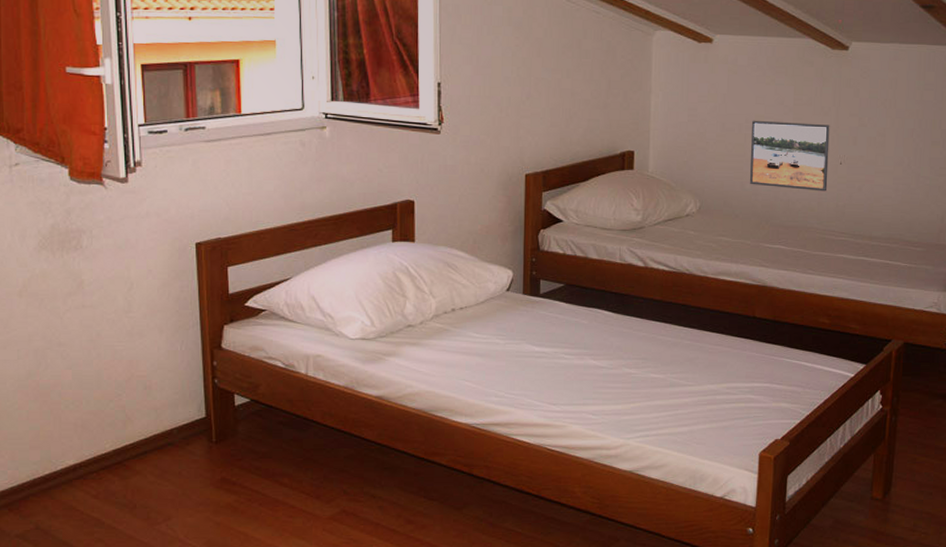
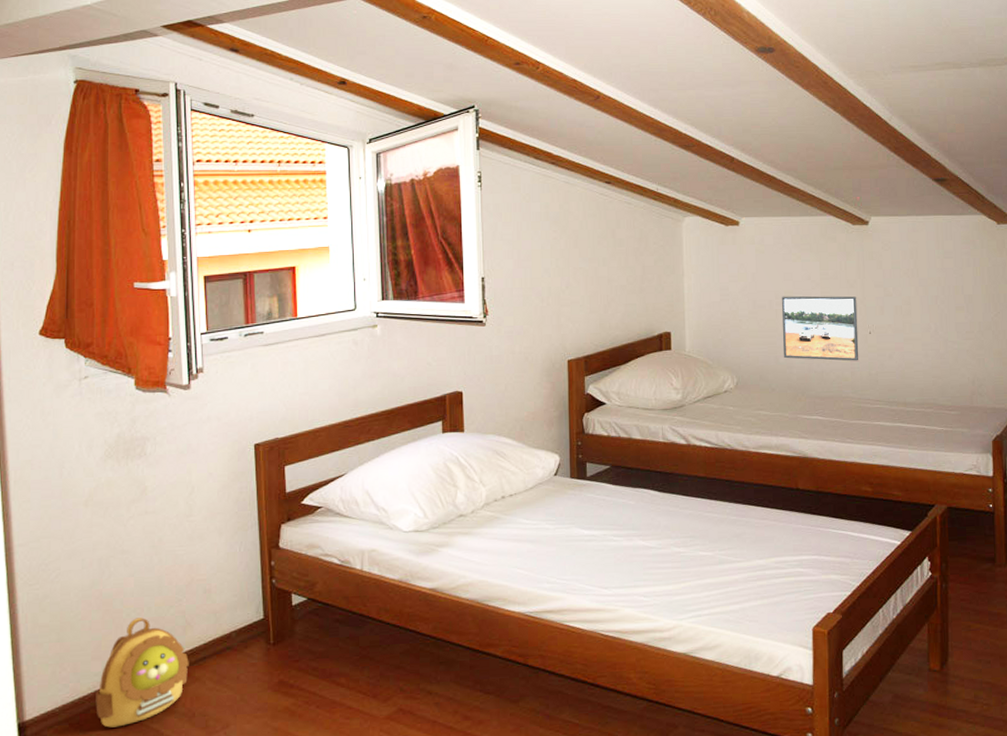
backpack: none [35,410,130,515] -> present [96,617,189,728]

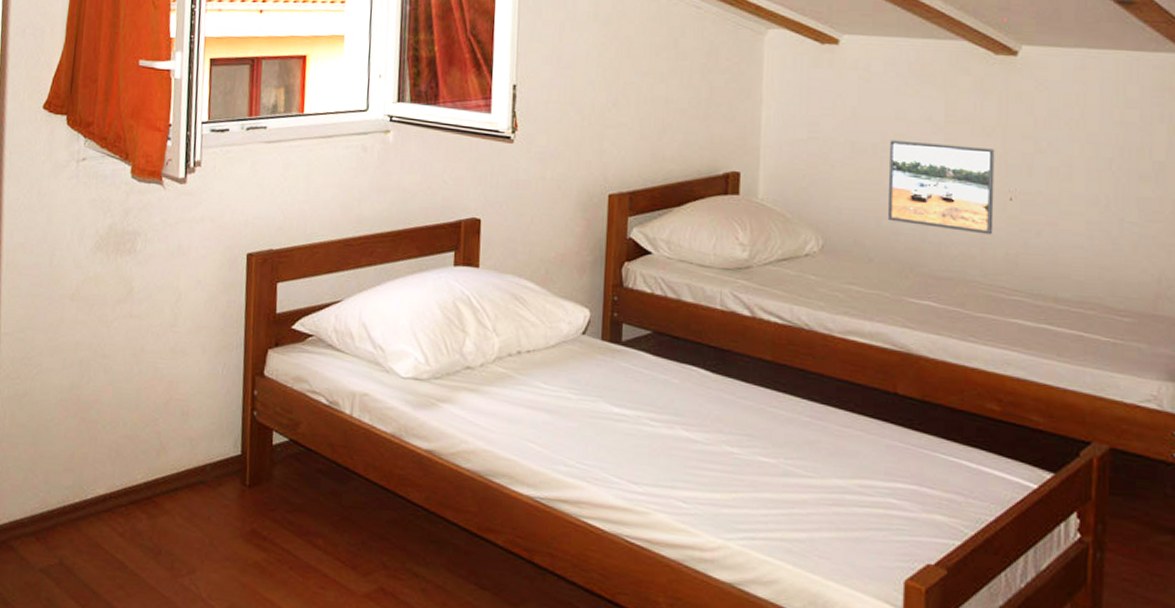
backpack: present [96,617,189,728] -> none [63,432,160,551]

